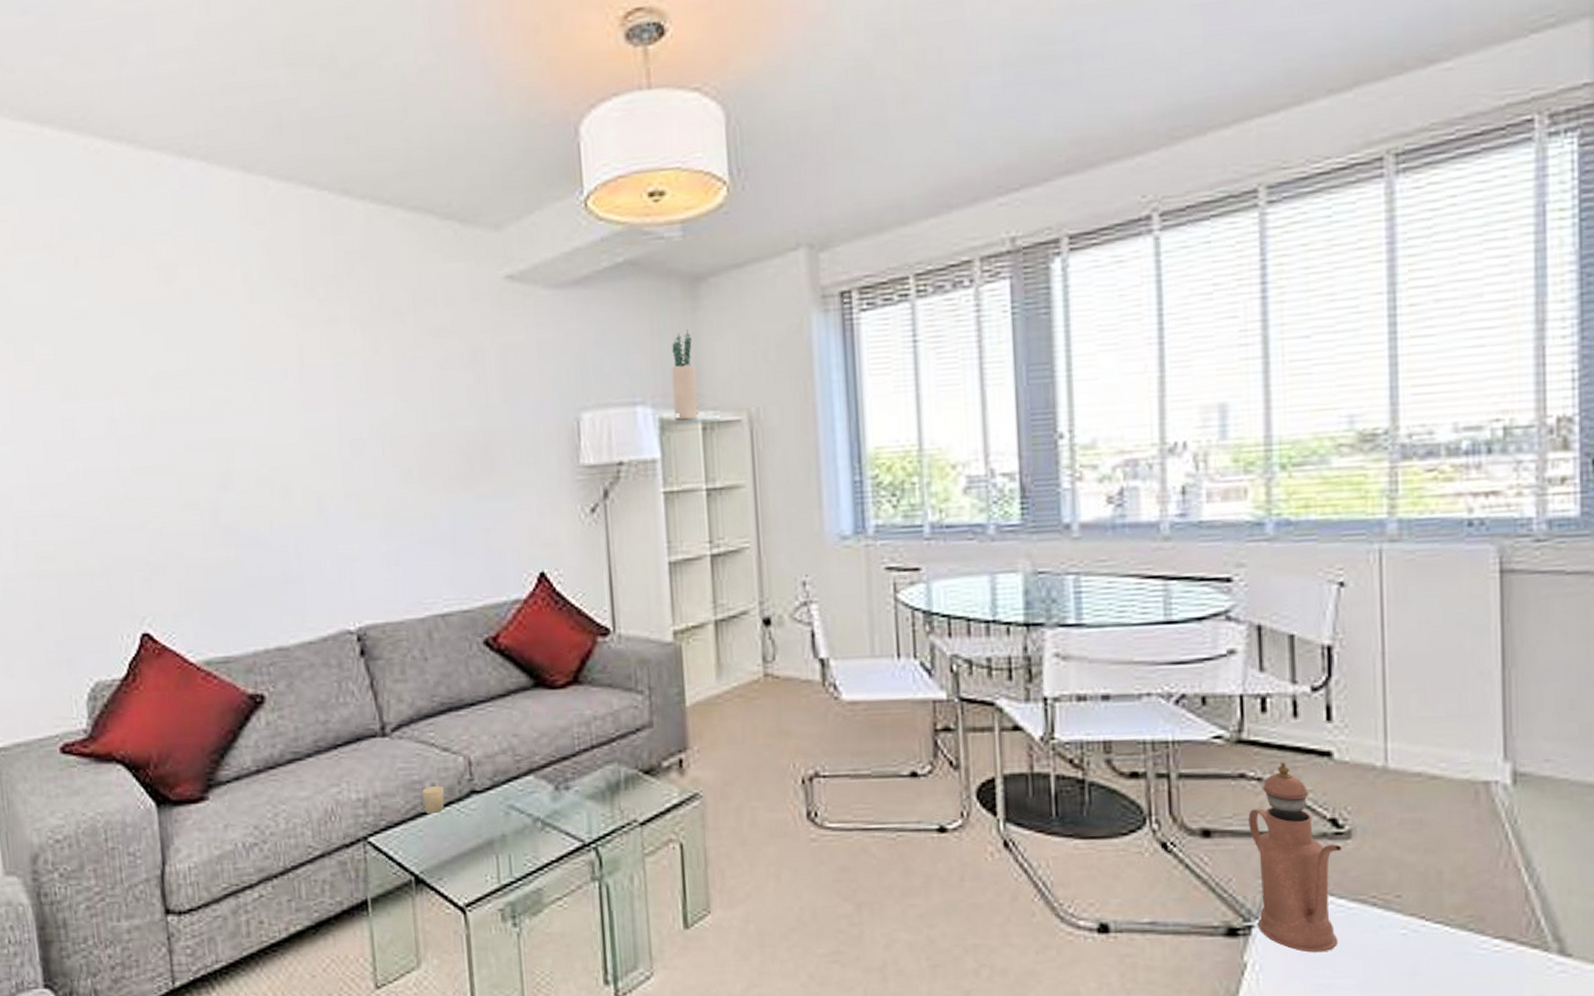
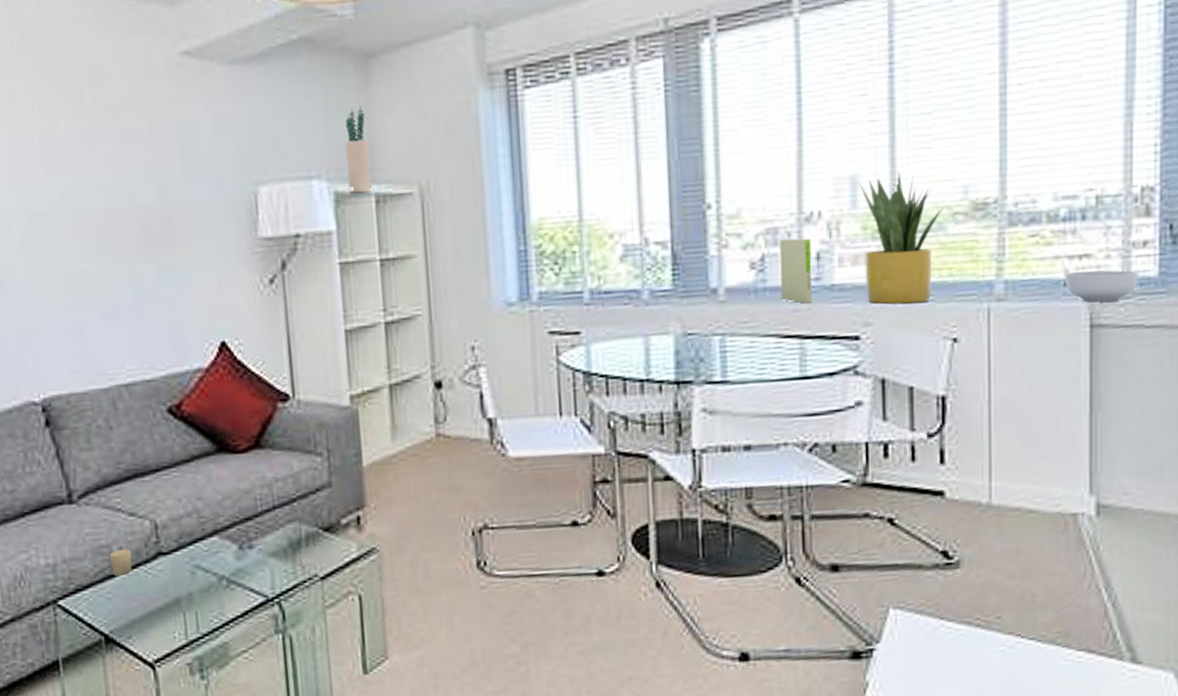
book: none [1140,471,1178,541] -> present [779,238,813,303]
planter: none [1229,400,1328,544] -> present [859,172,945,305]
coffeepot: present [1248,762,1342,953] -> none [871,501,951,671]
bowl: none [1467,509,1558,545] -> present [1064,270,1140,303]

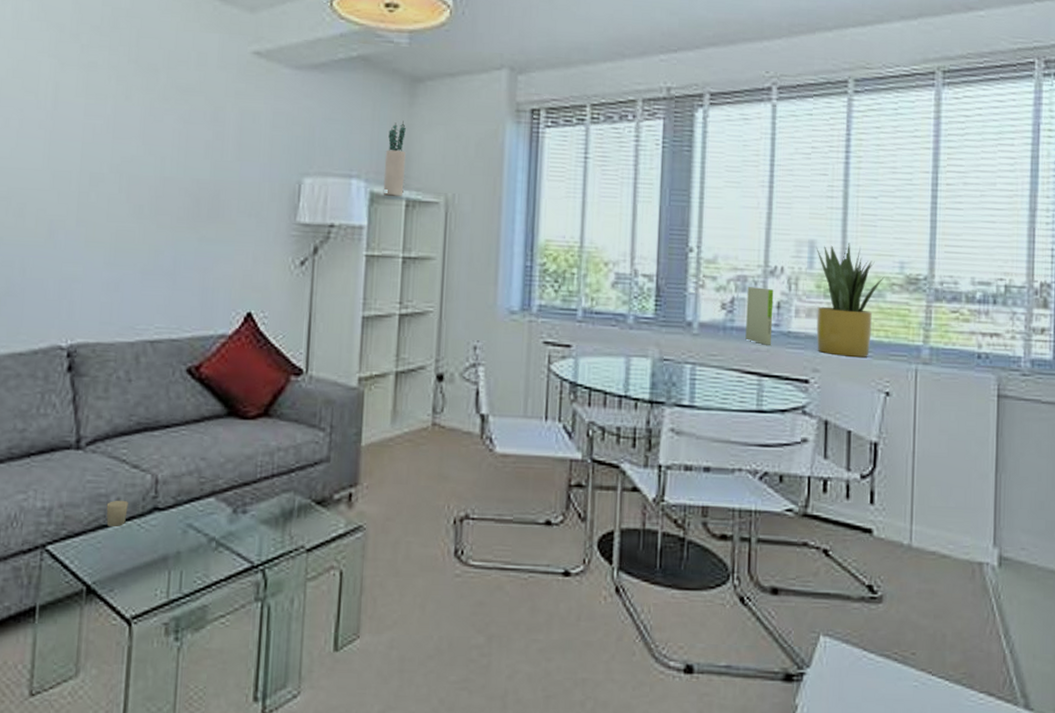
bowl: present [1064,270,1140,303] -> none [978,346,1038,377]

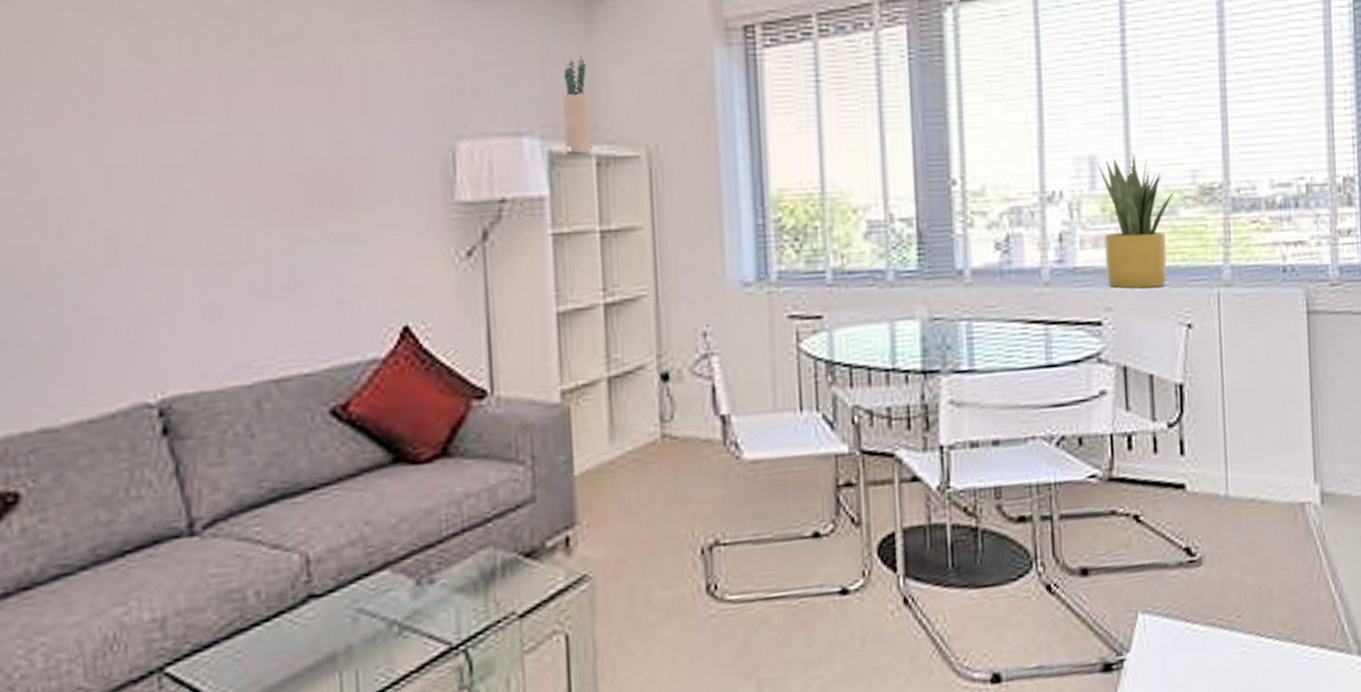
candle: present [106,500,128,528] -> none [242,592,273,630]
book: present [745,287,774,345] -> none [1023,218,1057,287]

